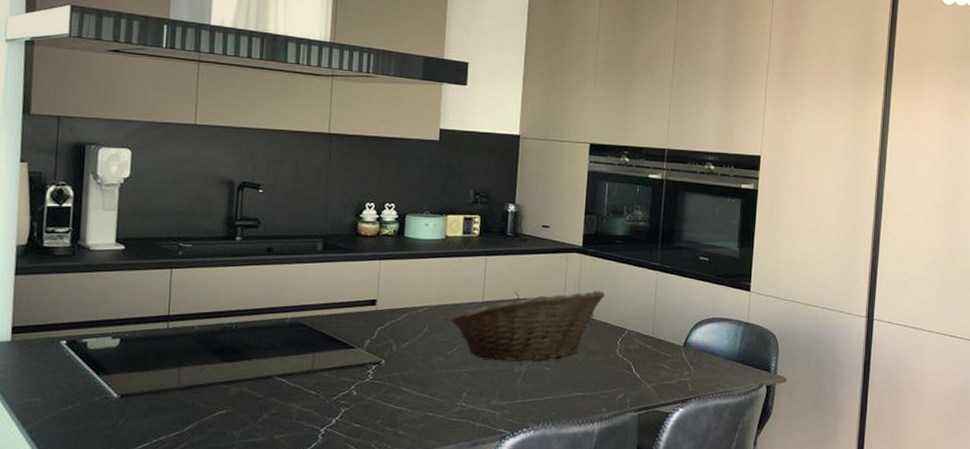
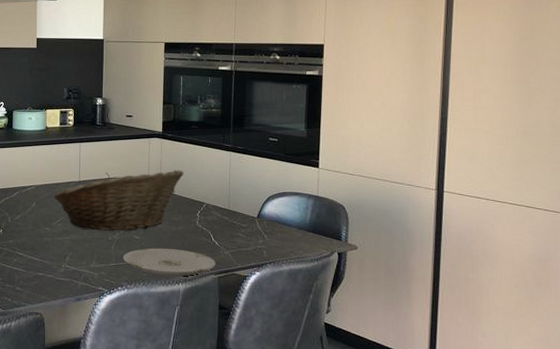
plate: none [531,381,636,415] -> present [123,248,216,277]

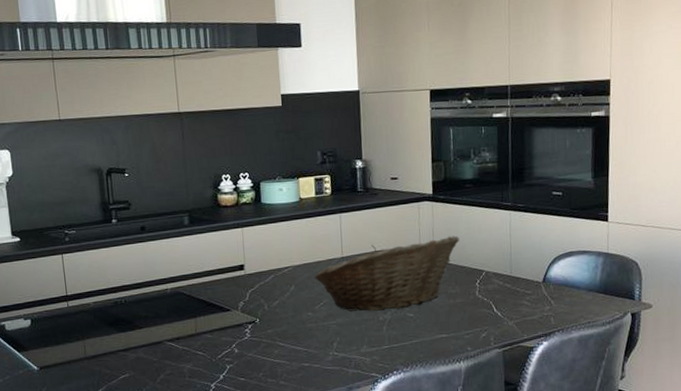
plate: present [123,248,216,277] -> none [397,324,499,355]

